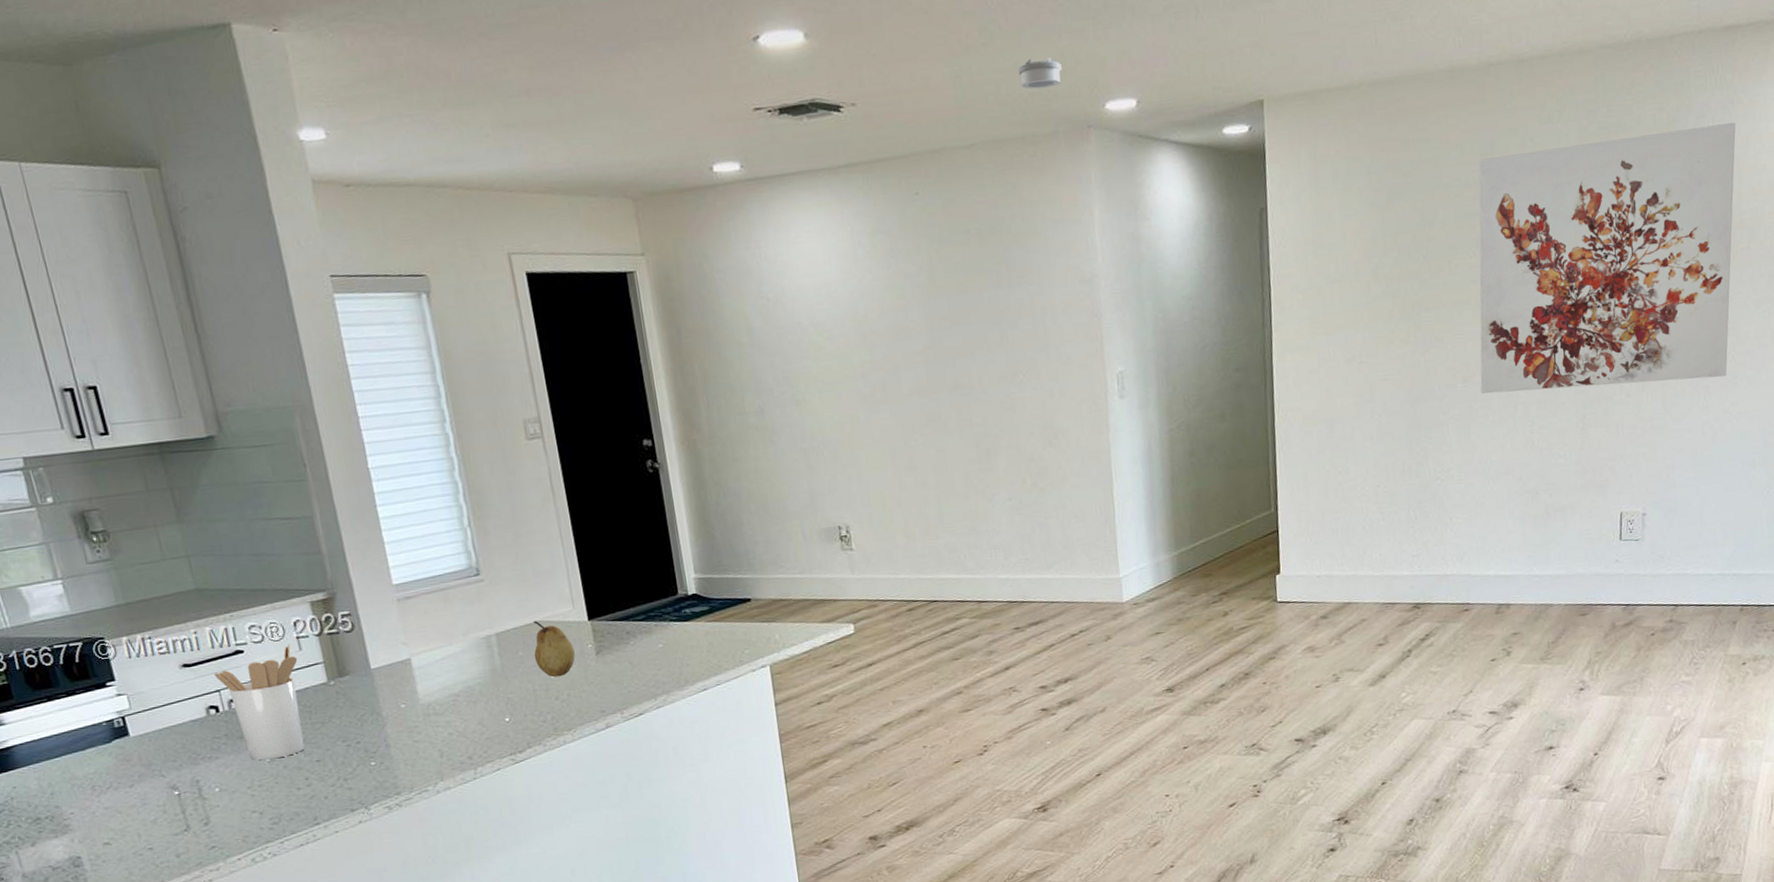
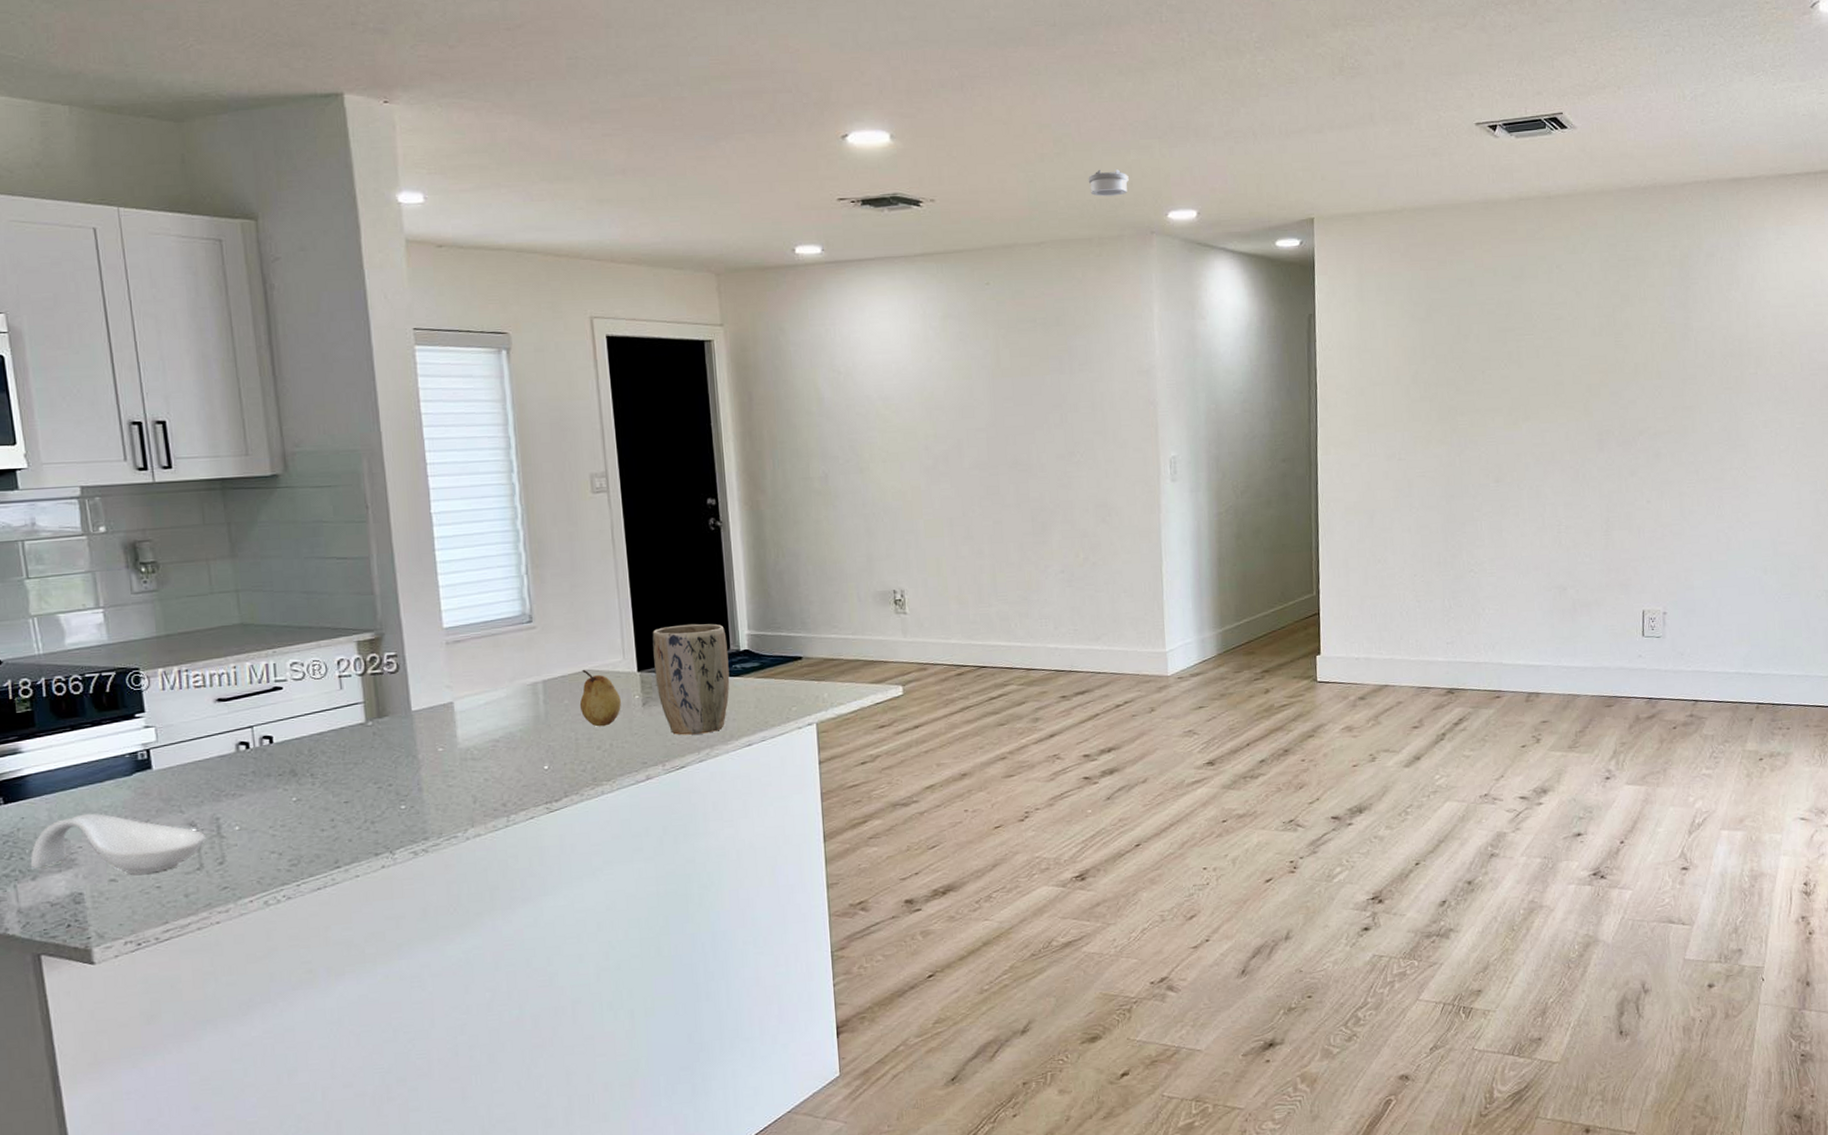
spoon rest: none [27,780,189,837] -> present [30,813,206,874]
utensil holder: present [214,644,305,760] -> none [248,682,337,800]
plant pot: none [599,568,681,683] -> present [652,623,730,735]
wall art: present [1479,122,1736,394] -> none [1510,261,1742,494]

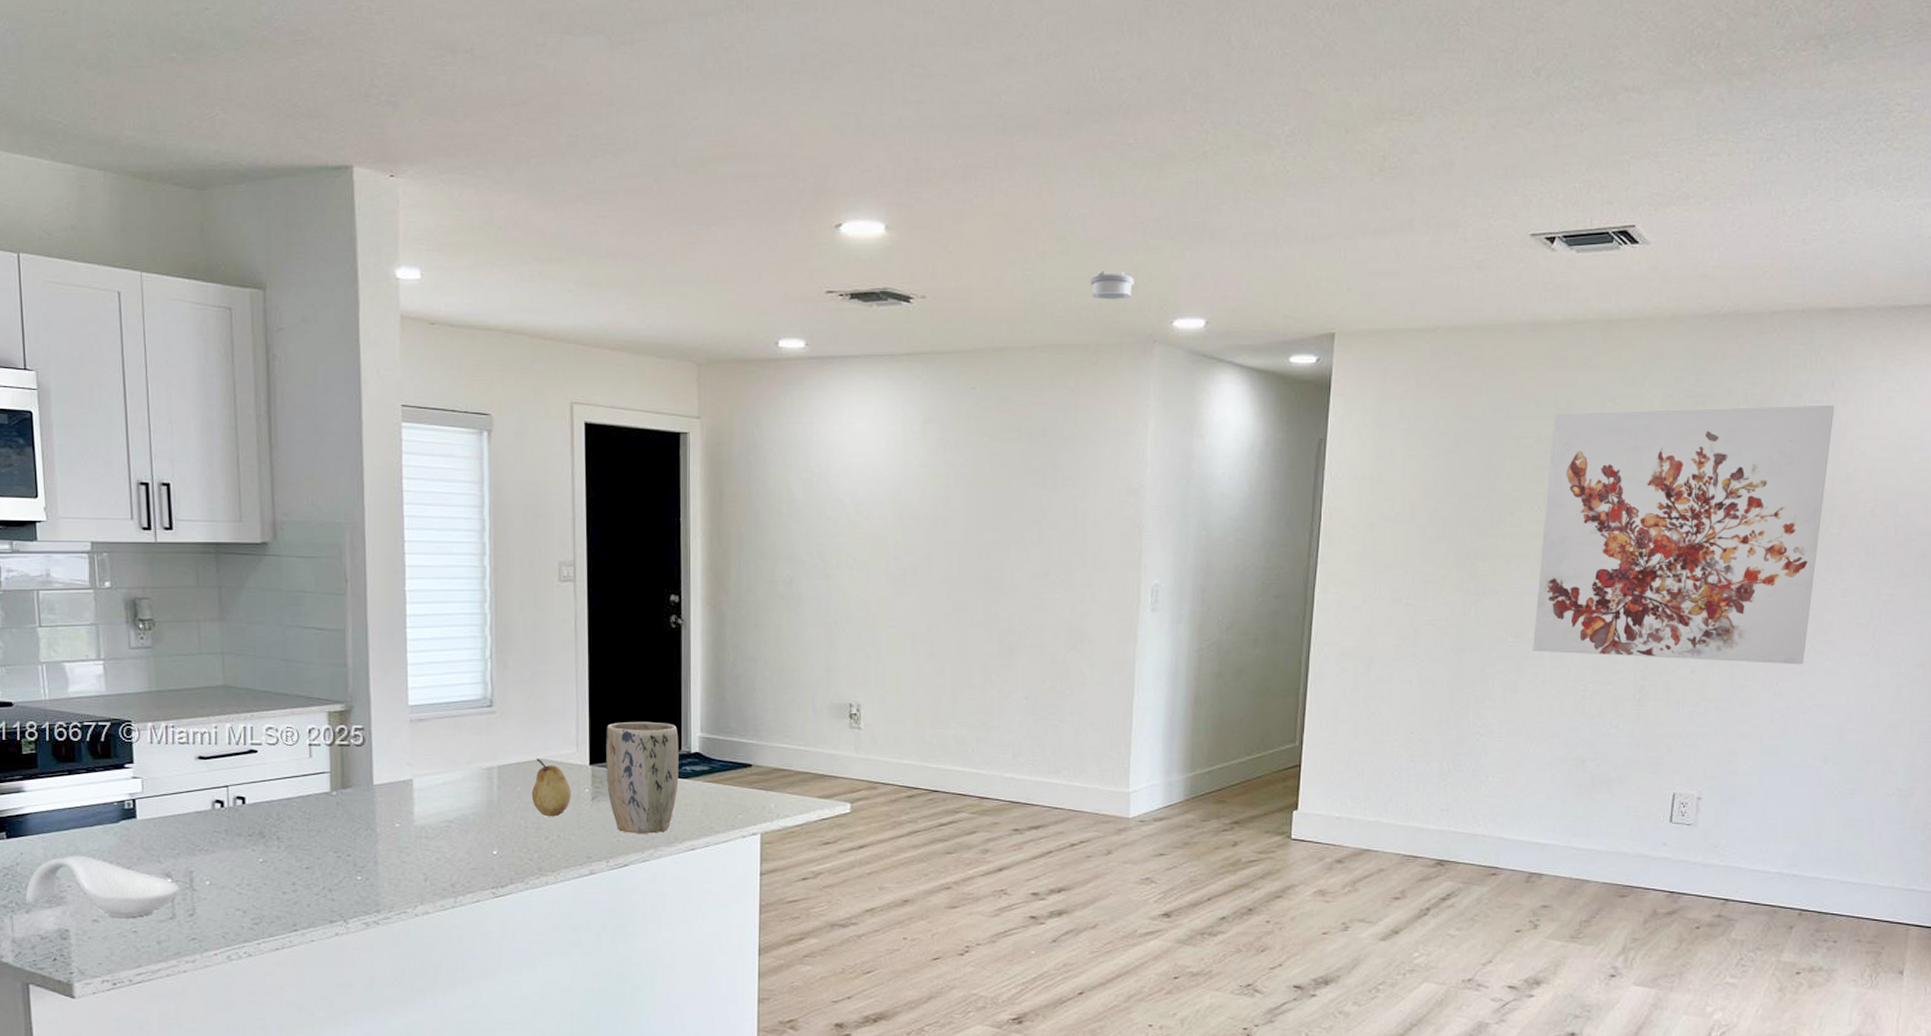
wall art: none [1510,261,1742,494] -> present [1533,405,1834,665]

